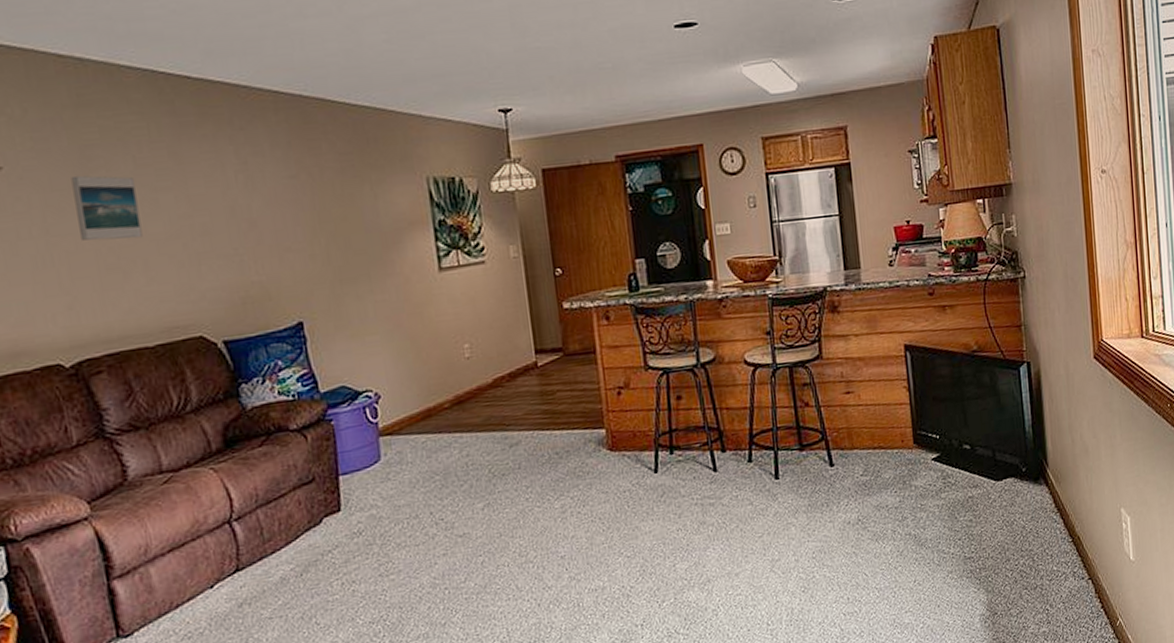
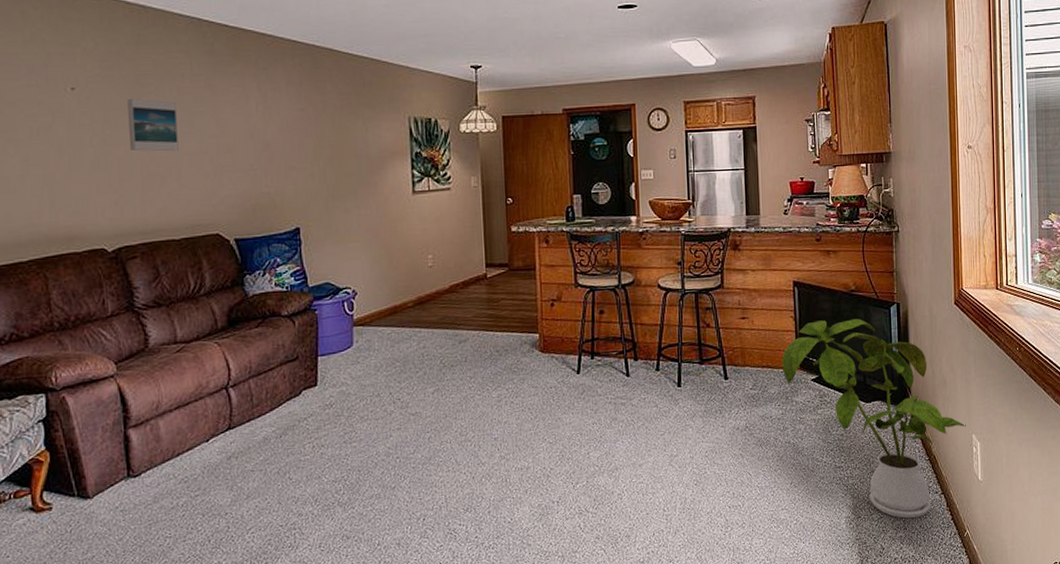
house plant: none [895,383,1113,611] -> present [781,318,966,519]

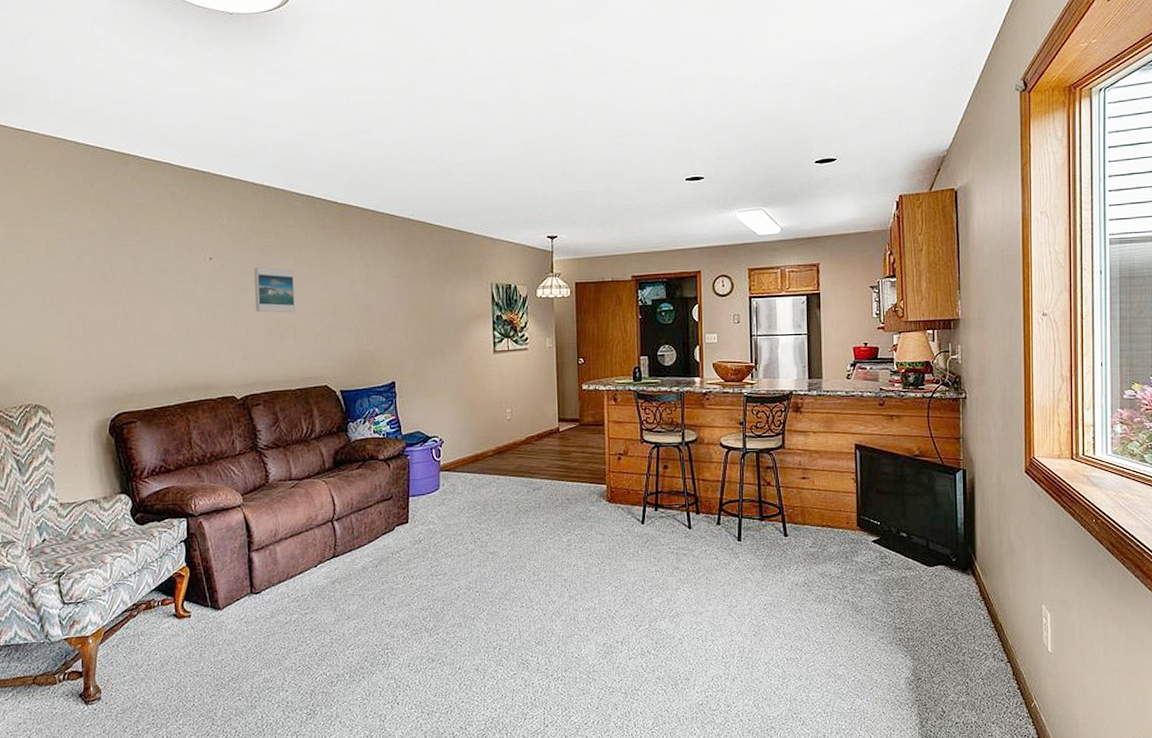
house plant: present [781,318,966,519] -> none [842,483,1035,685]

